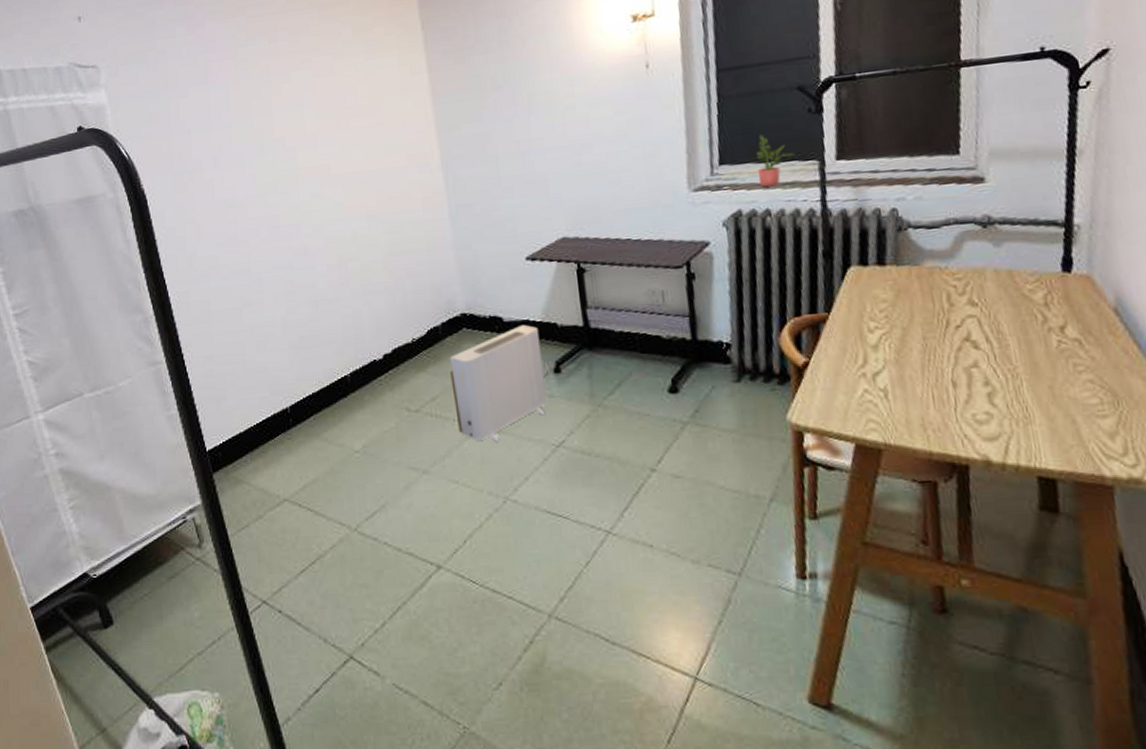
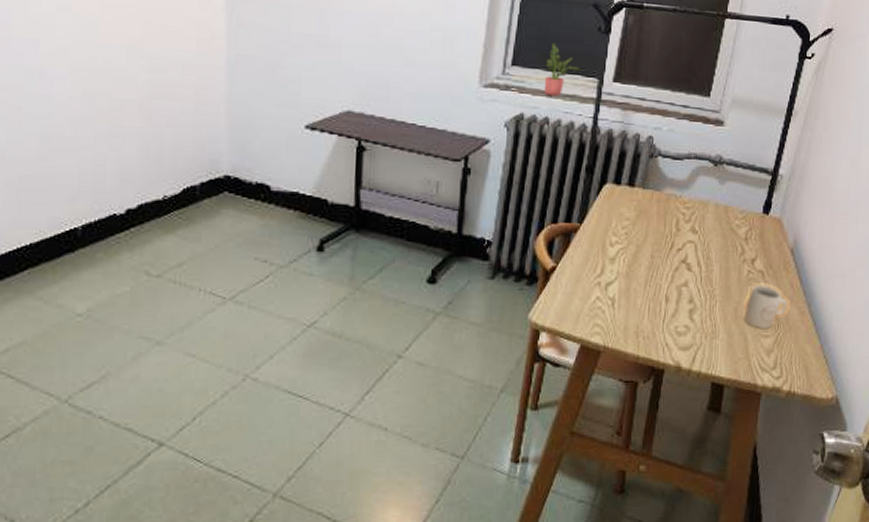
space heater: present [449,324,547,442] -> none [202,196,308,317]
mug: none [1064,355,1126,408] -> present [745,284,788,330]

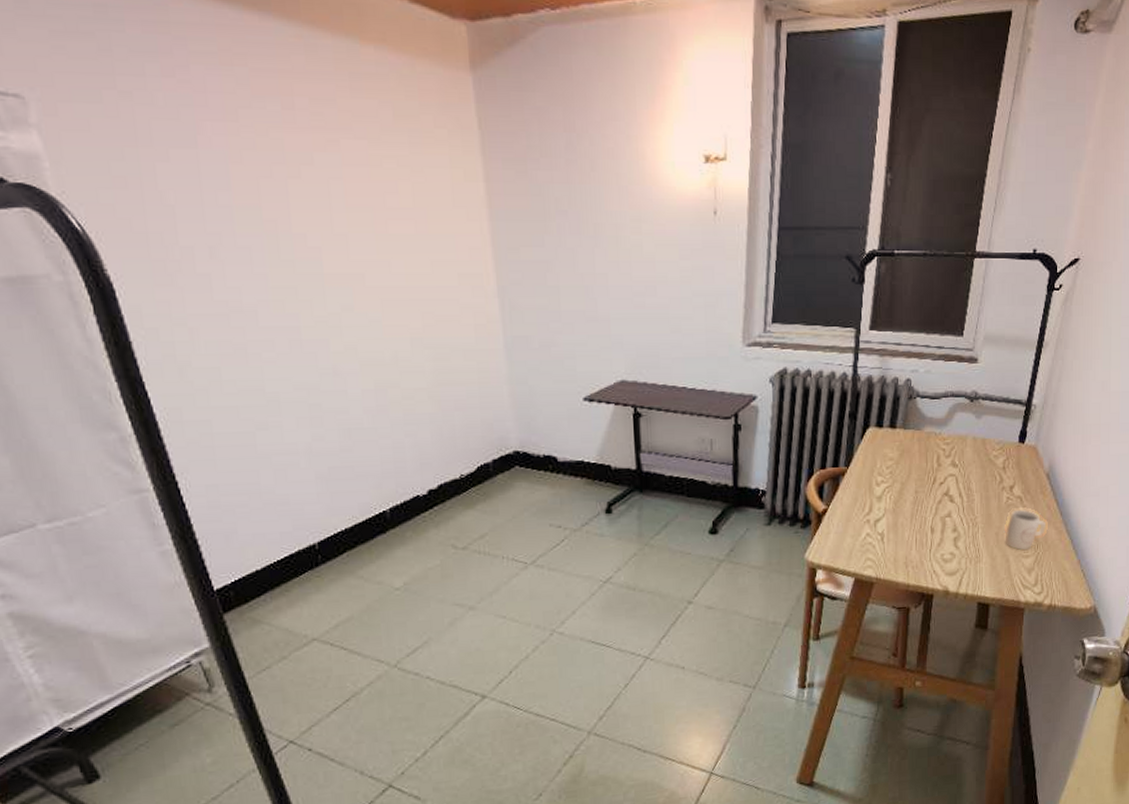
potted plant: present [544,43,582,96] -> none [804,298,839,349]

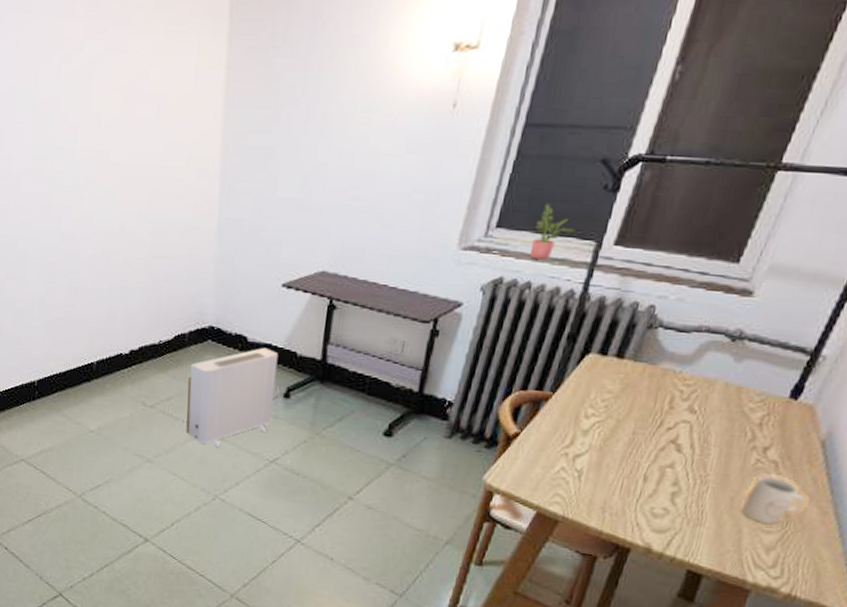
space heater: none [500,465,597,579] -> present [186,347,279,448]
potted plant: none [804,298,839,349] -> present [529,203,577,260]

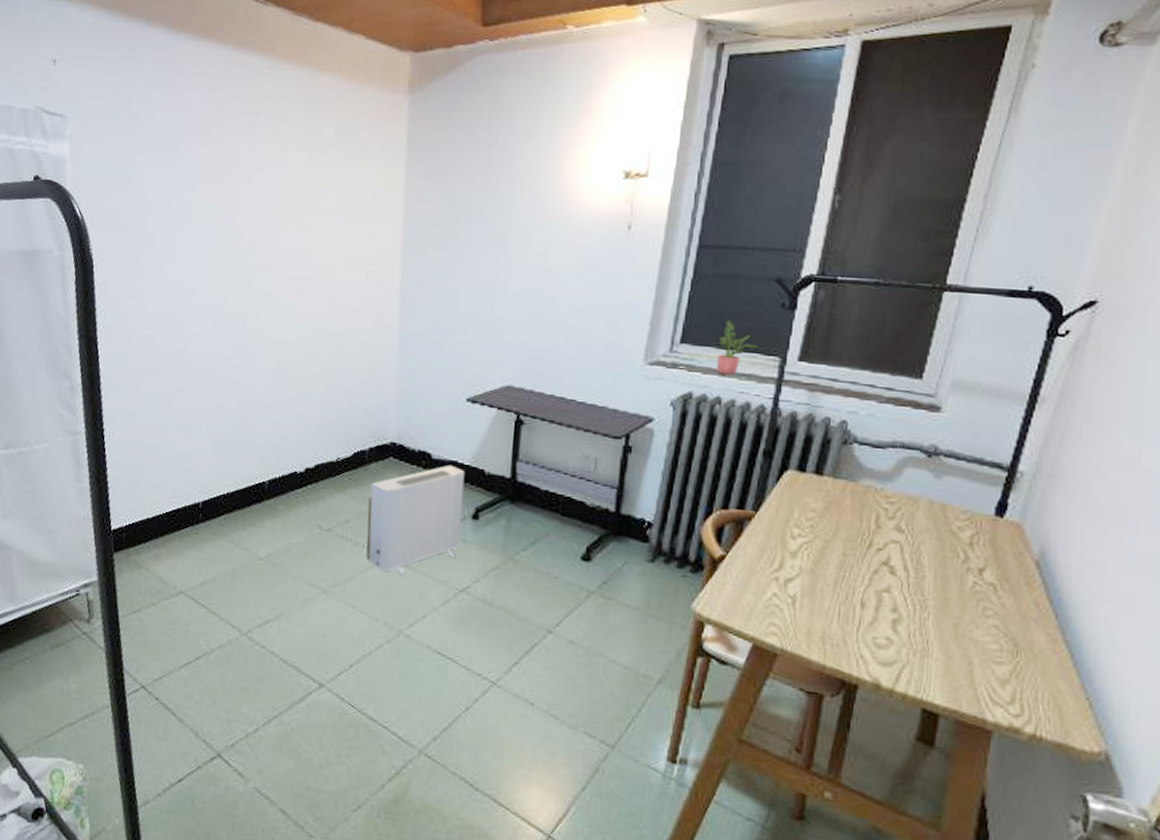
mug: present [742,475,806,526] -> none [968,599,1031,656]

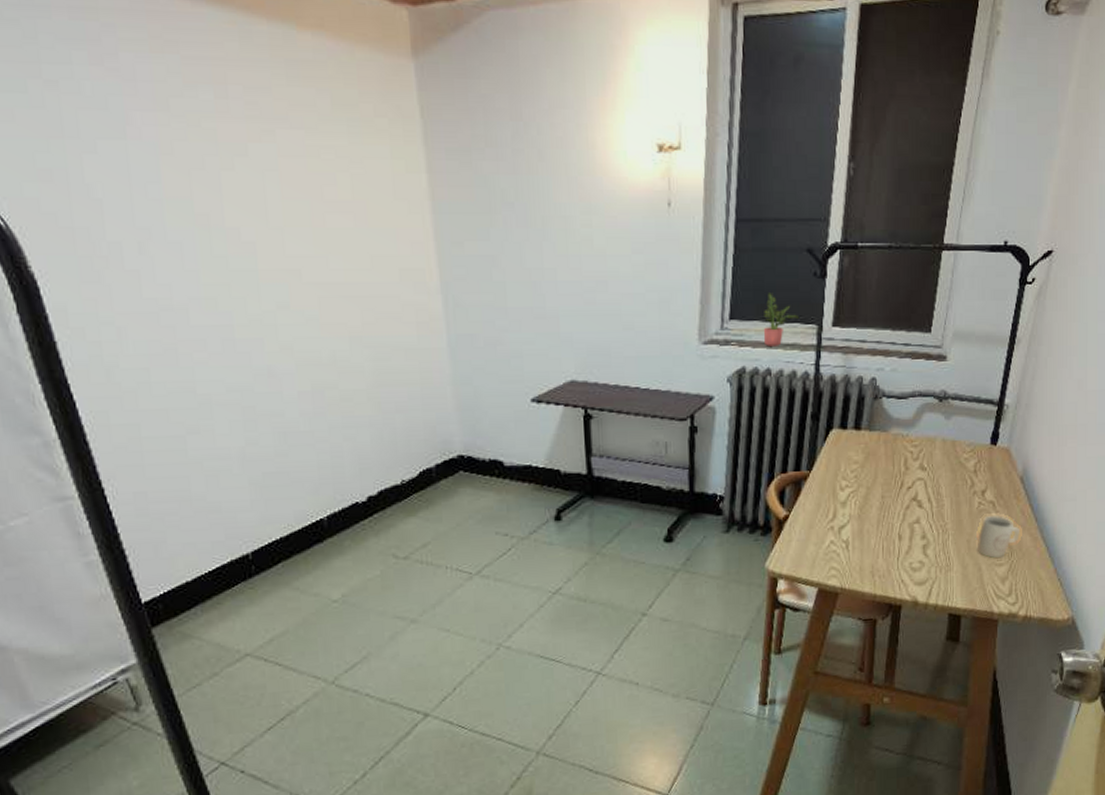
space heater: present [366,464,465,576] -> none [443,469,545,590]
mug: none [968,599,1031,656] -> present [978,515,1020,558]

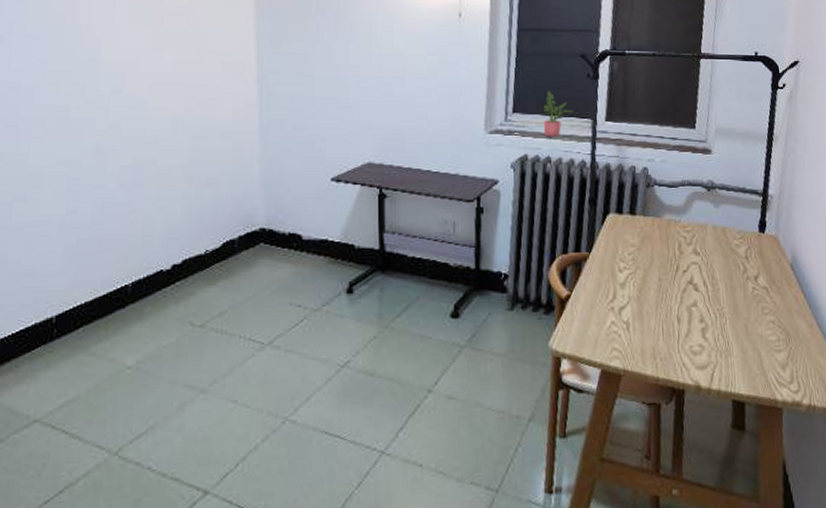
mug: present [978,515,1020,558] -> none [755,300,795,344]

